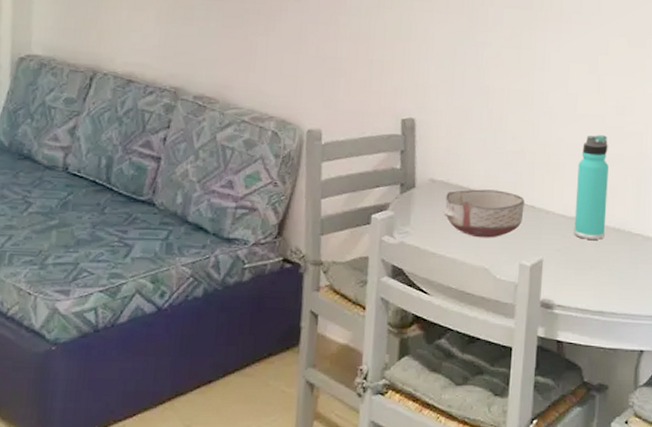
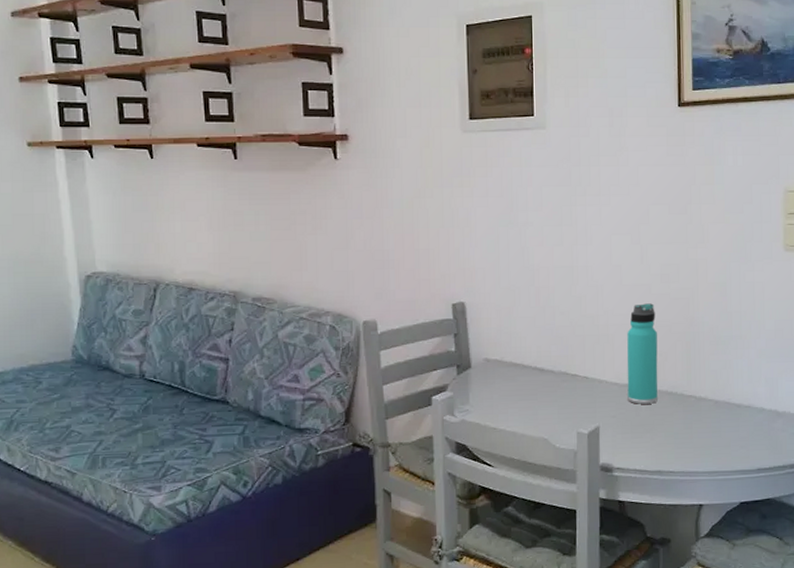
ceramic bowl: present [444,189,525,238] -> none [500,364,578,411]

